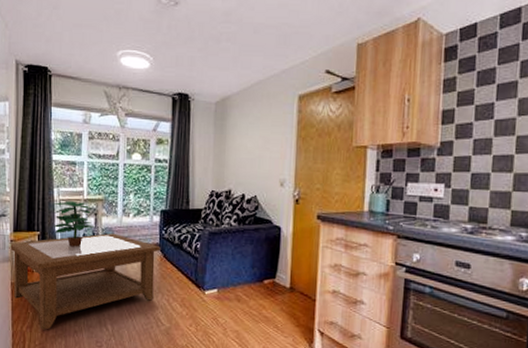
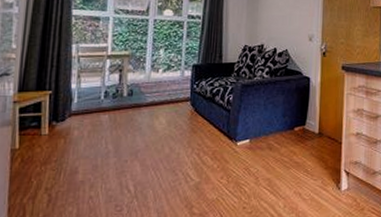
coffee table: present [9,233,161,330] -> none [11,89,192,199]
potted plant: present [53,201,95,247] -> none [69,57,119,106]

